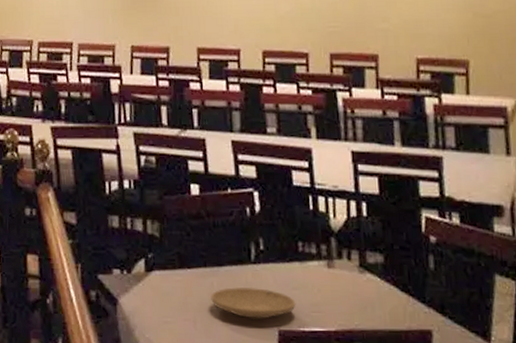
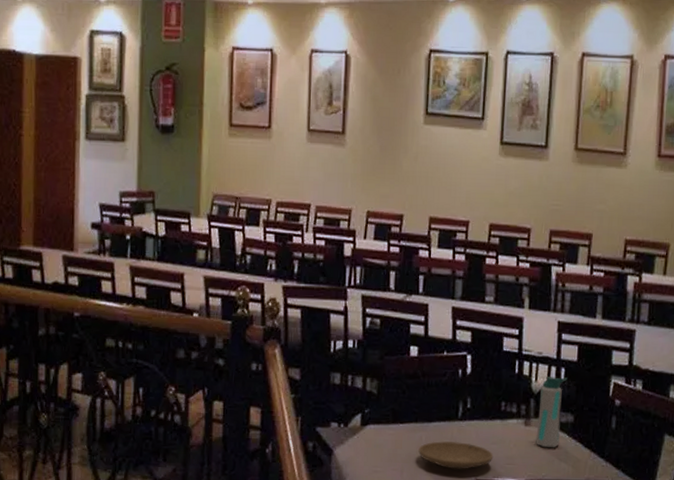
water bottle: none [341,212,370,293] -> present [536,377,567,448]

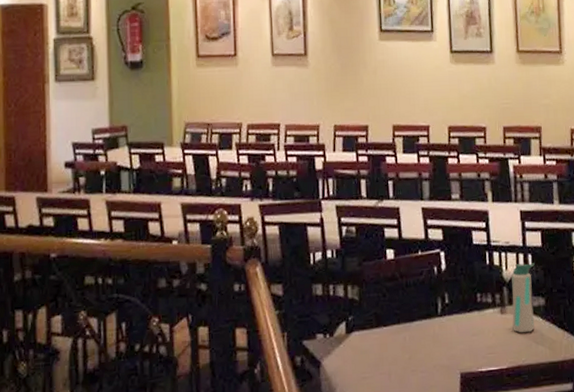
plate: present [418,441,494,470] -> none [403,338,475,366]

